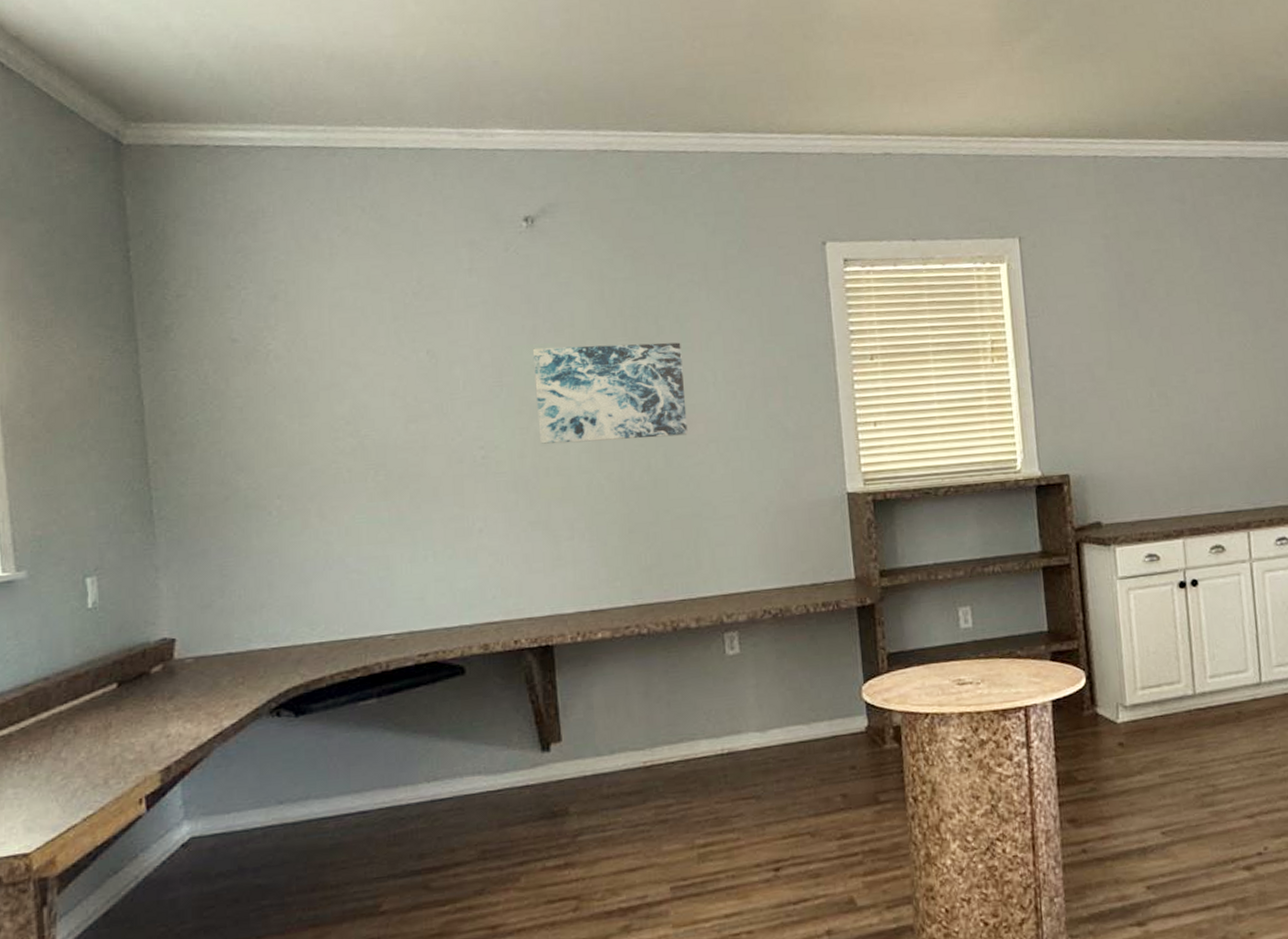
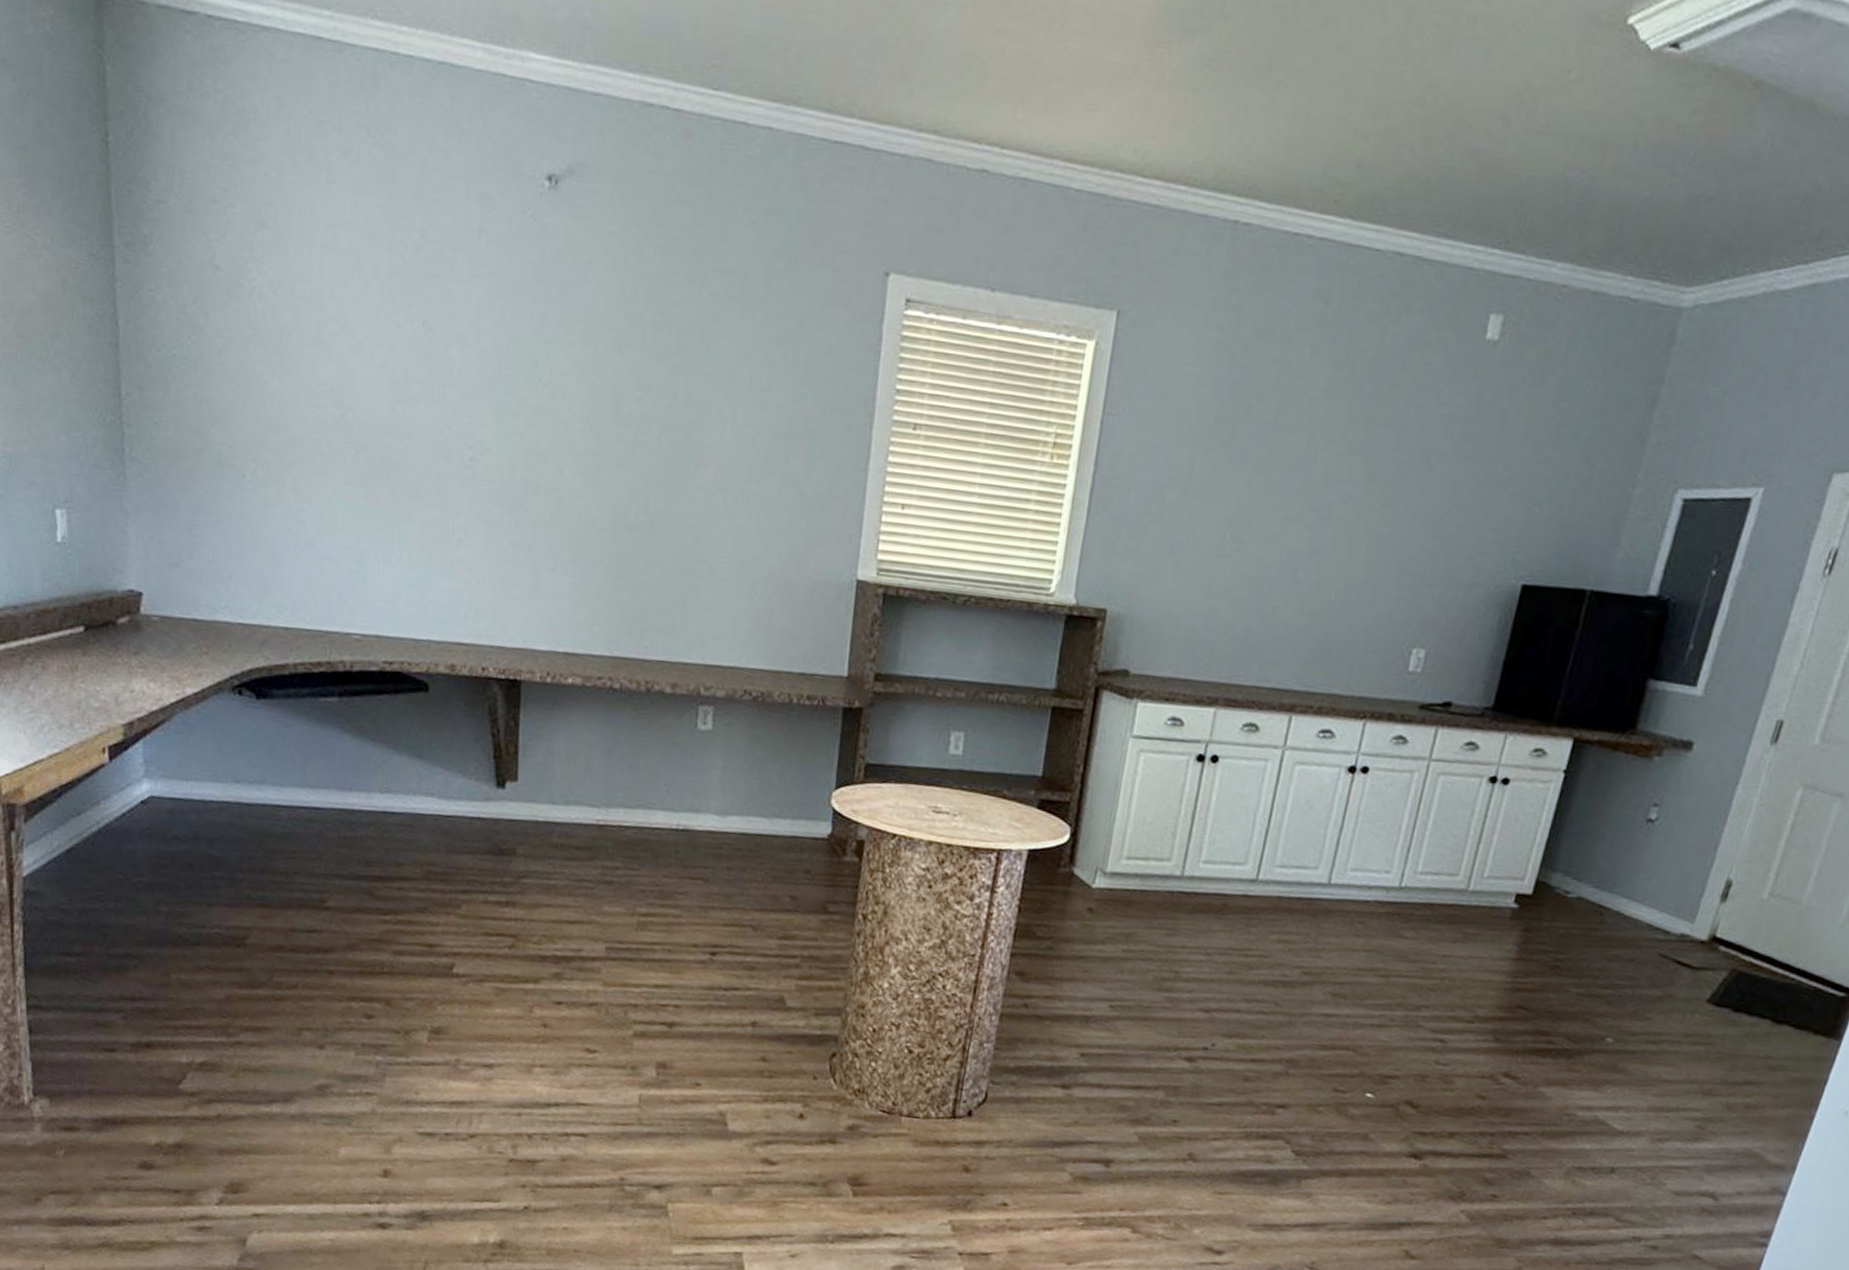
wall art: present [532,342,688,444] -> none [533,341,703,478]

